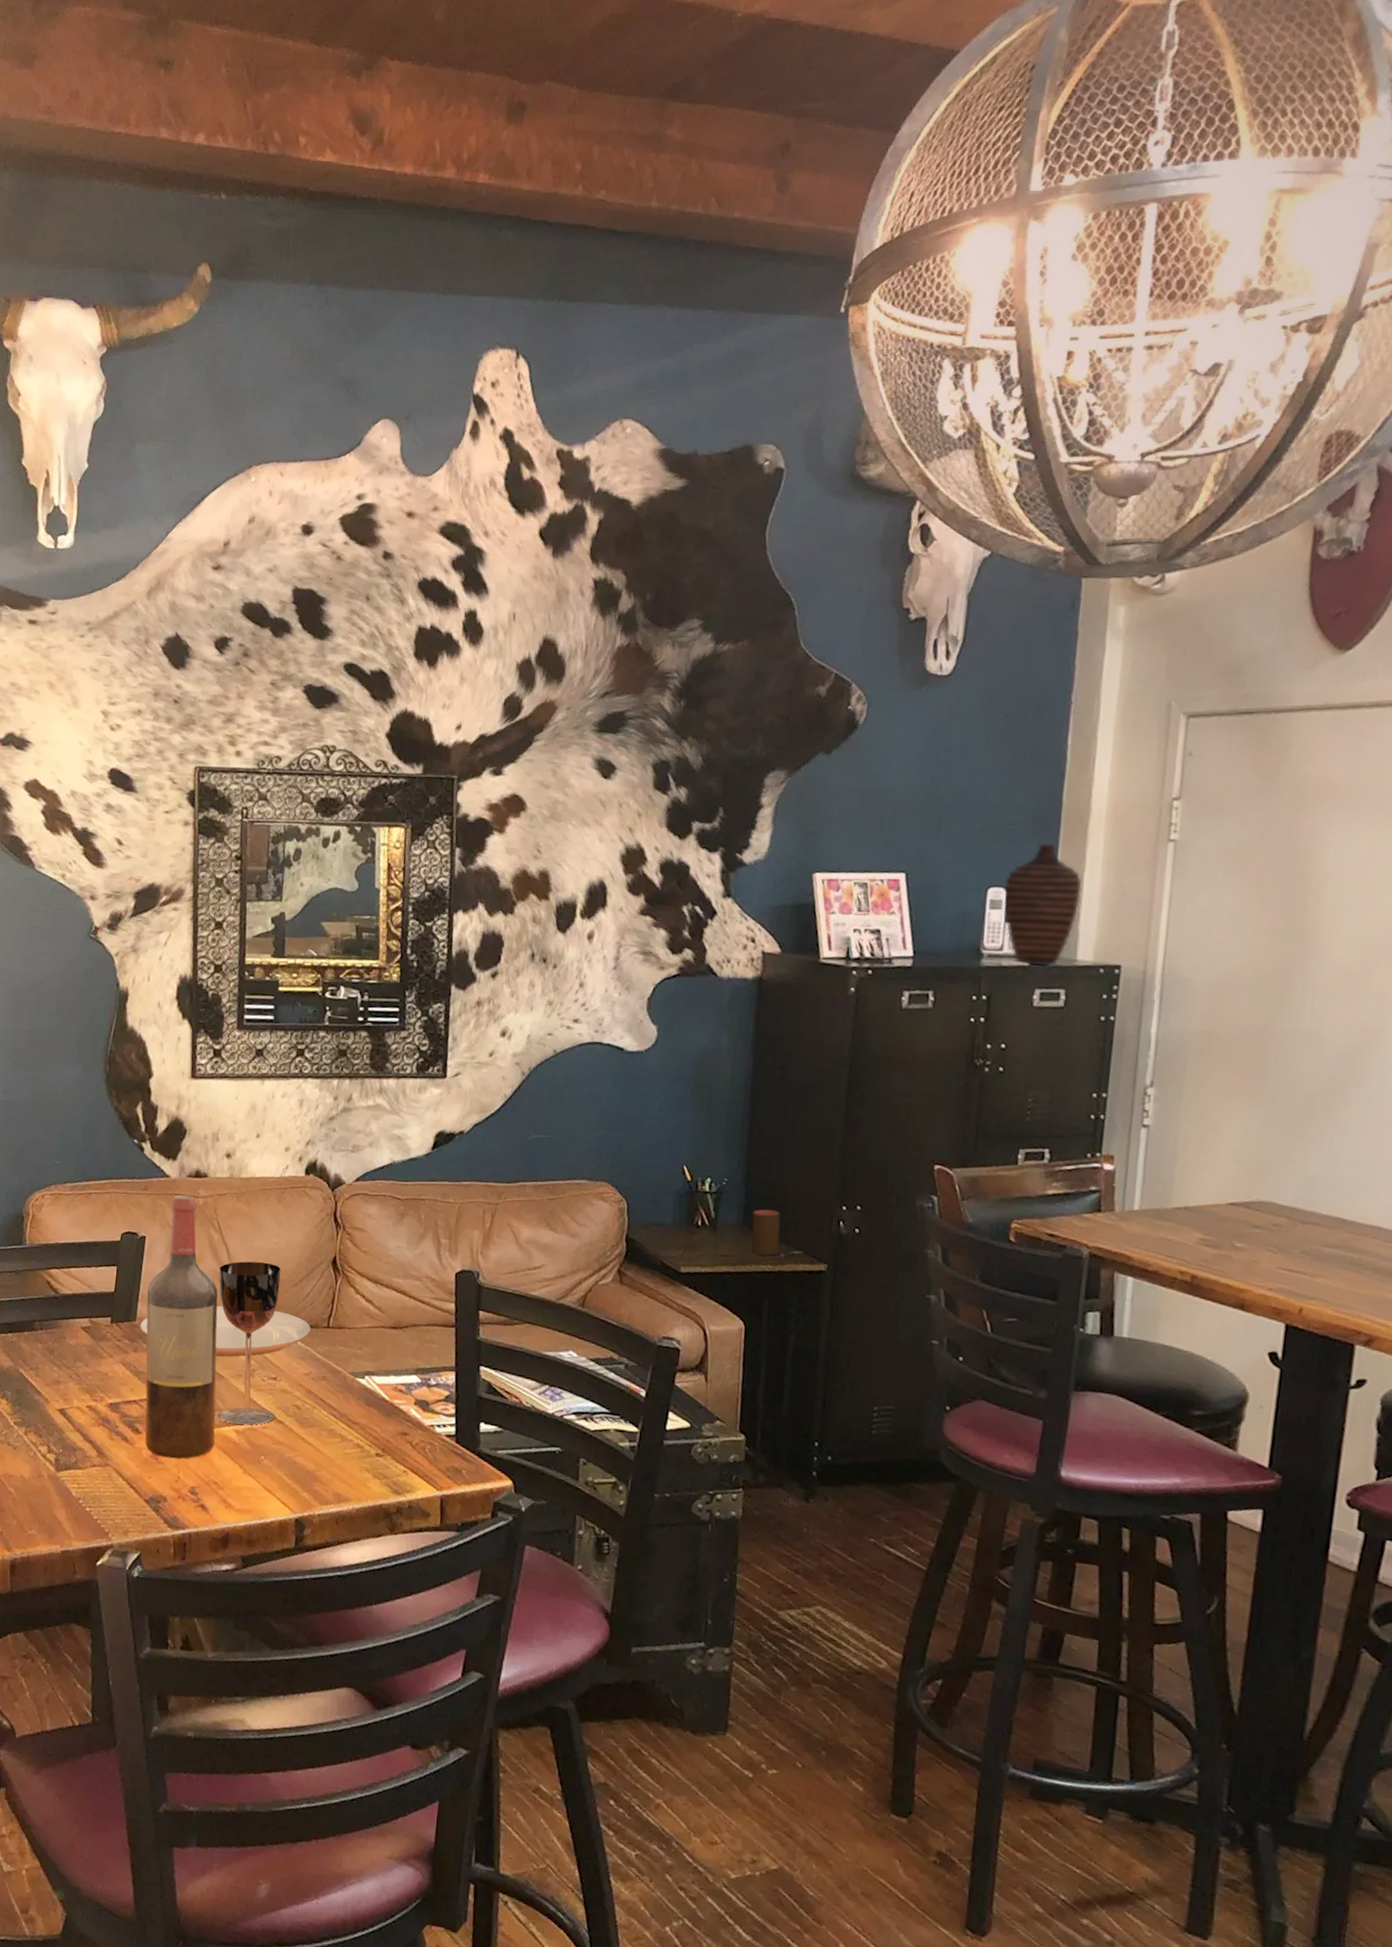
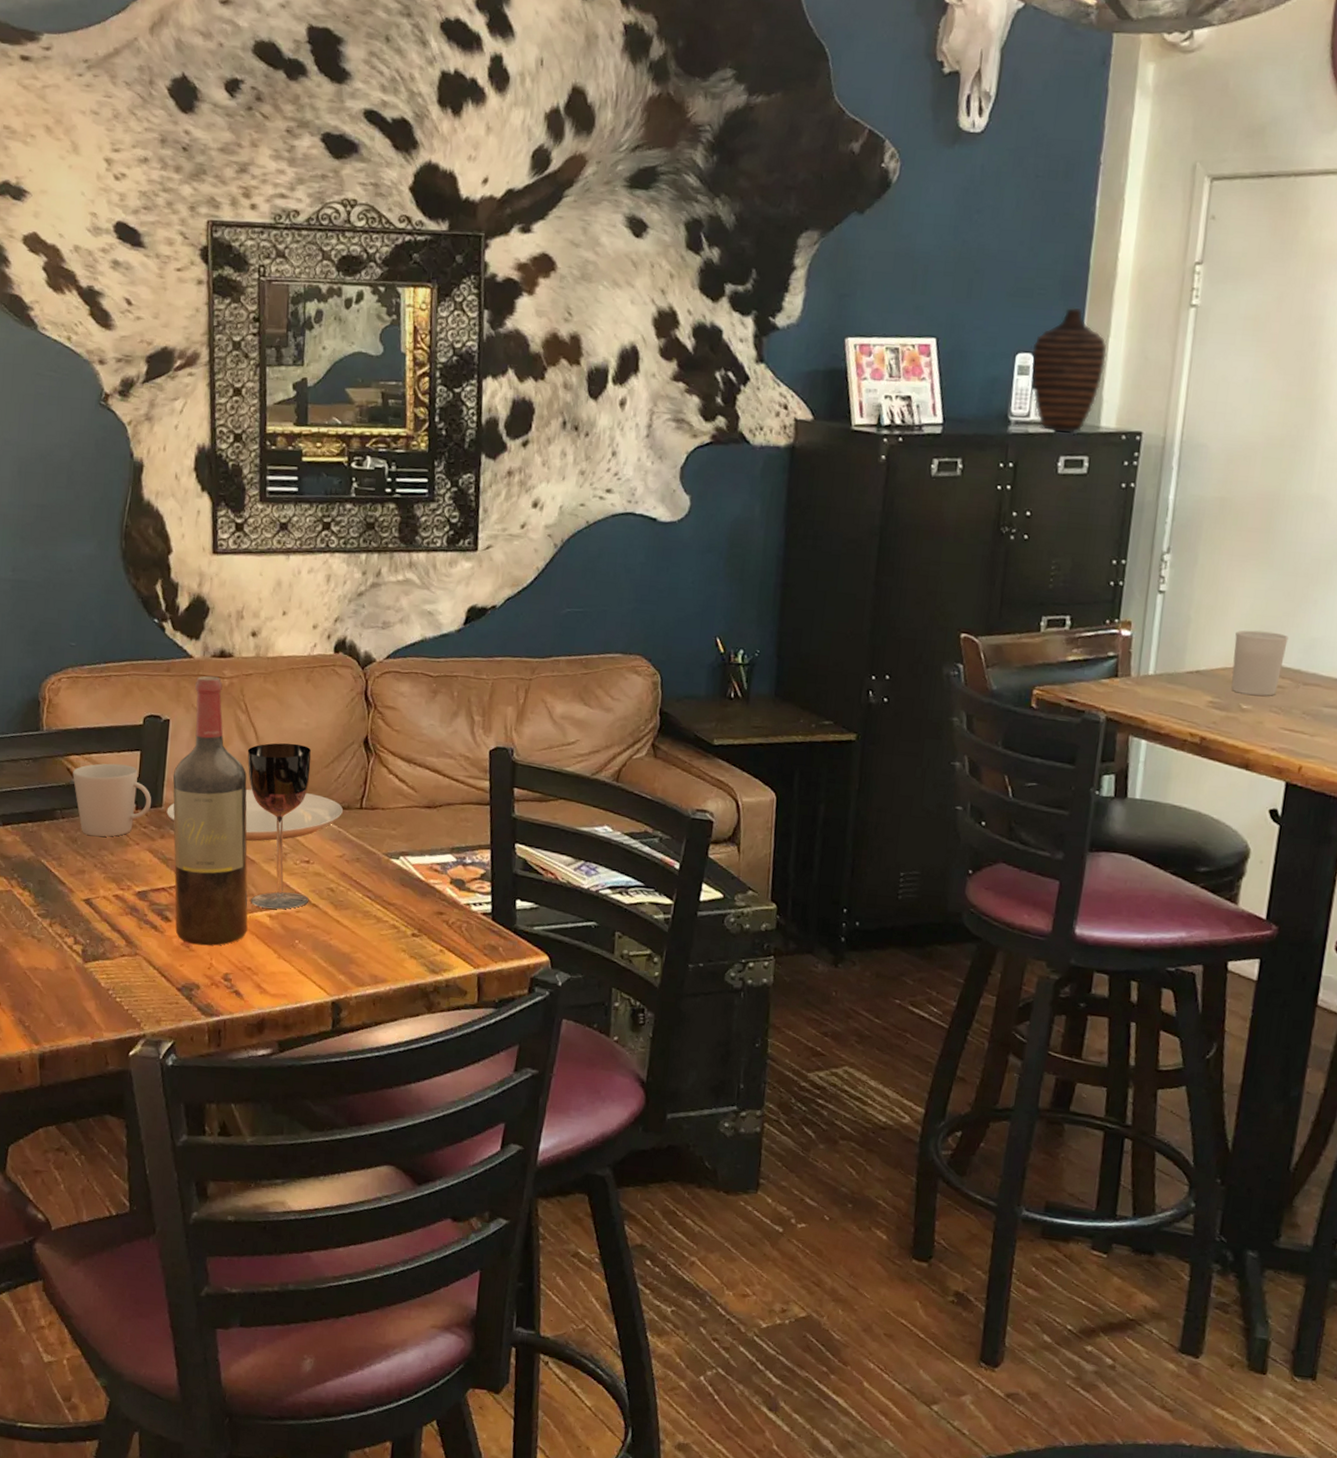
cup: none [52,1277,126,1349] -> present [72,763,152,837]
cup: present [751,1209,781,1256] -> none [783,680,812,727]
candle holder: none [1223,1166,1283,1235] -> present [1231,630,1288,697]

